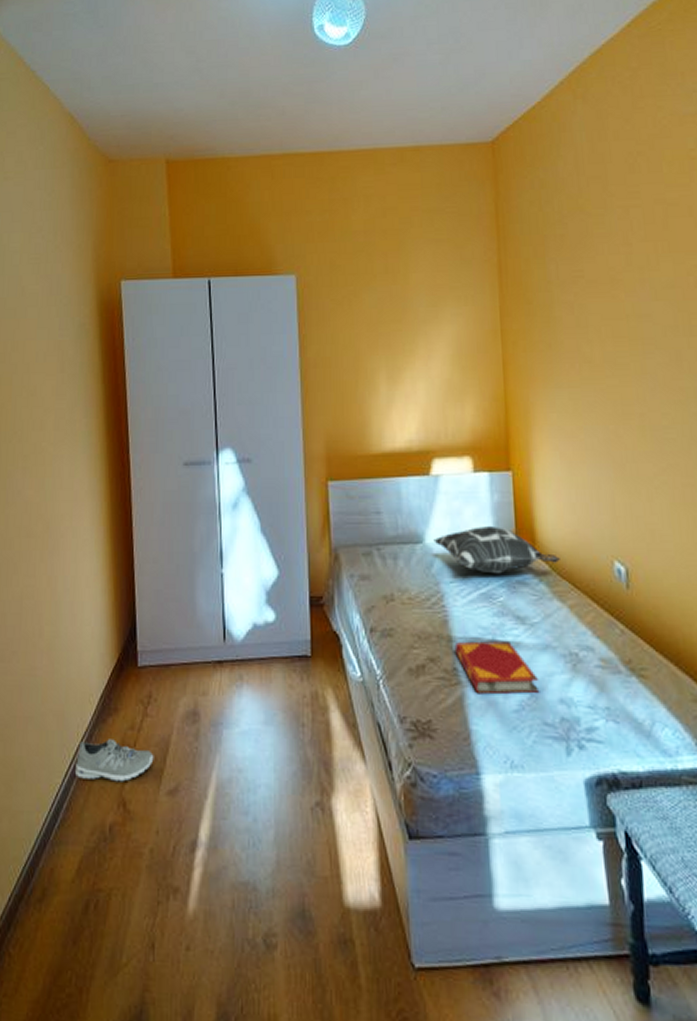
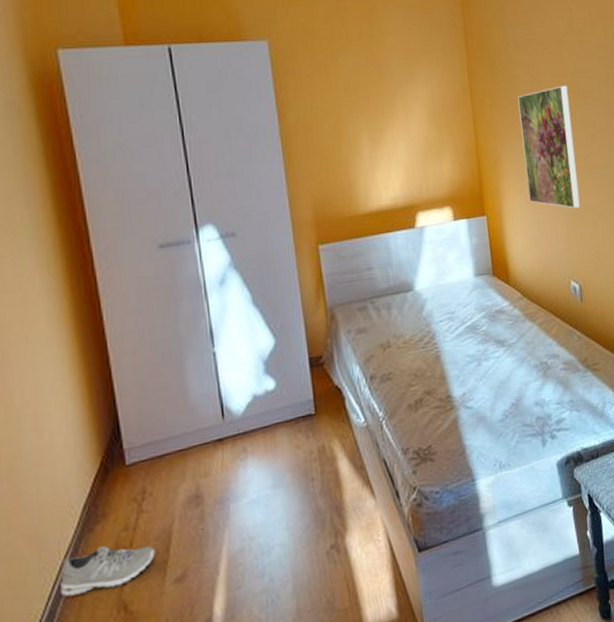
decorative pillow: present [434,525,560,574] -> none [422,265,529,308]
hardback book: present [454,641,539,695] -> none [446,363,518,414]
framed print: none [558,329,632,475] -> present [518,85,580,209]

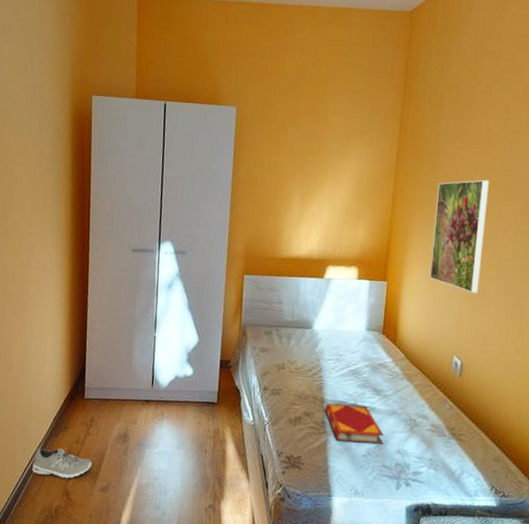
hardback book: none [446,363,518,414] -> present [325,403,385,444]

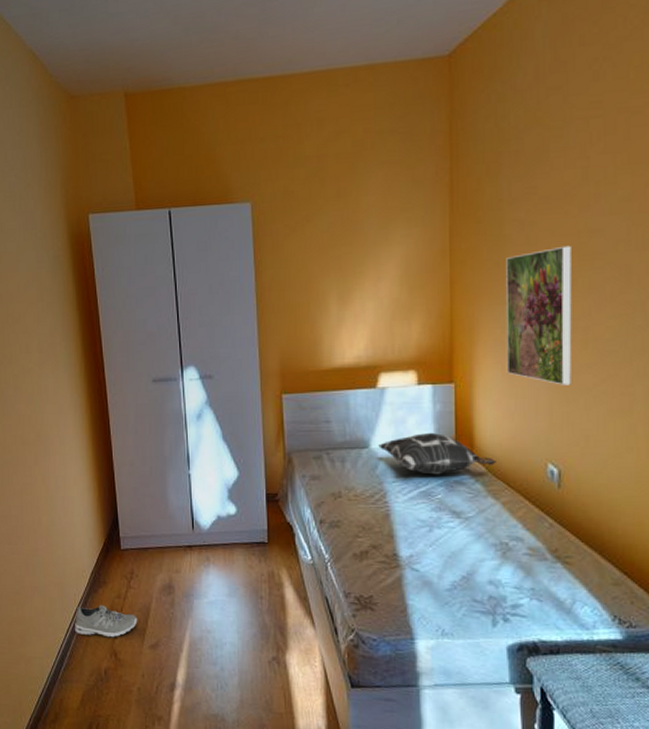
decorative pillow: none [320,320,414,357] -> present [378,432,496,475]
hardback book: present [325,403,385,444] -> none [395,532,471,576]

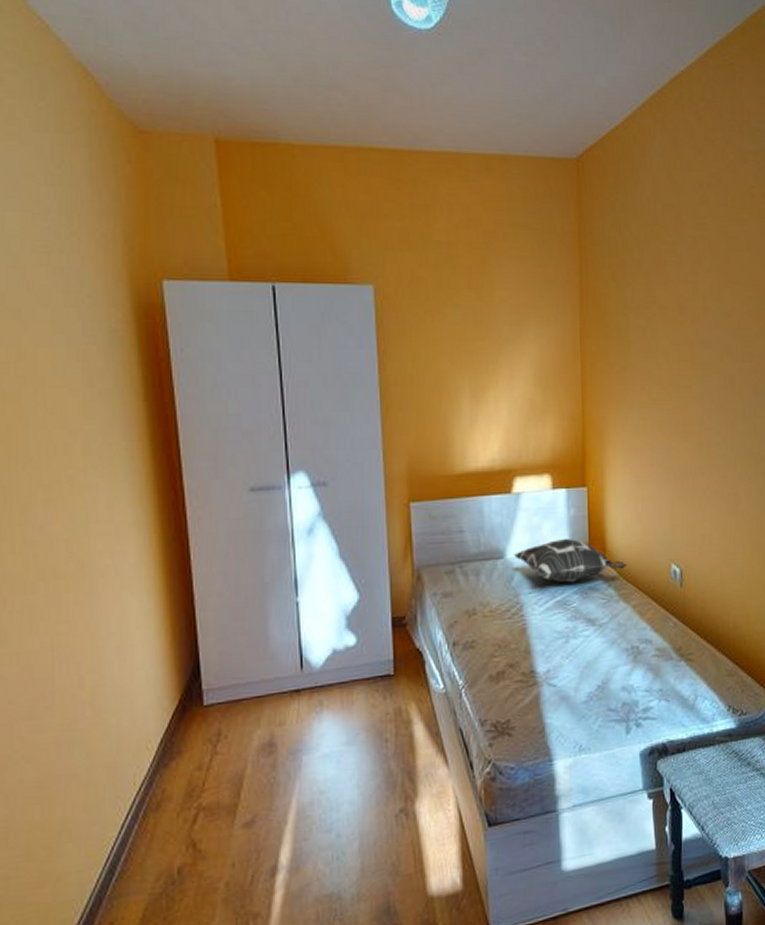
sneaker: present [75,605,138,638] -> none [134,782,227,828]
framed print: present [506,245,572,385] -> none [631,354,689,487]

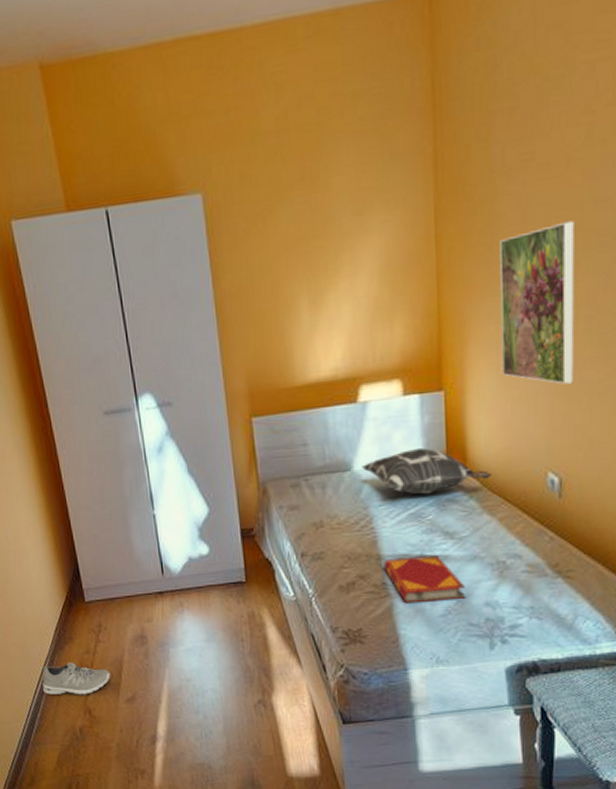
sneaker: none [134,782,227,828] -> present [42,662,111,695]
hardback book: none [532,642,606,692] -> present [383,556,466,604]
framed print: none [631,354,689,487] -> present [500,220,575,385]

